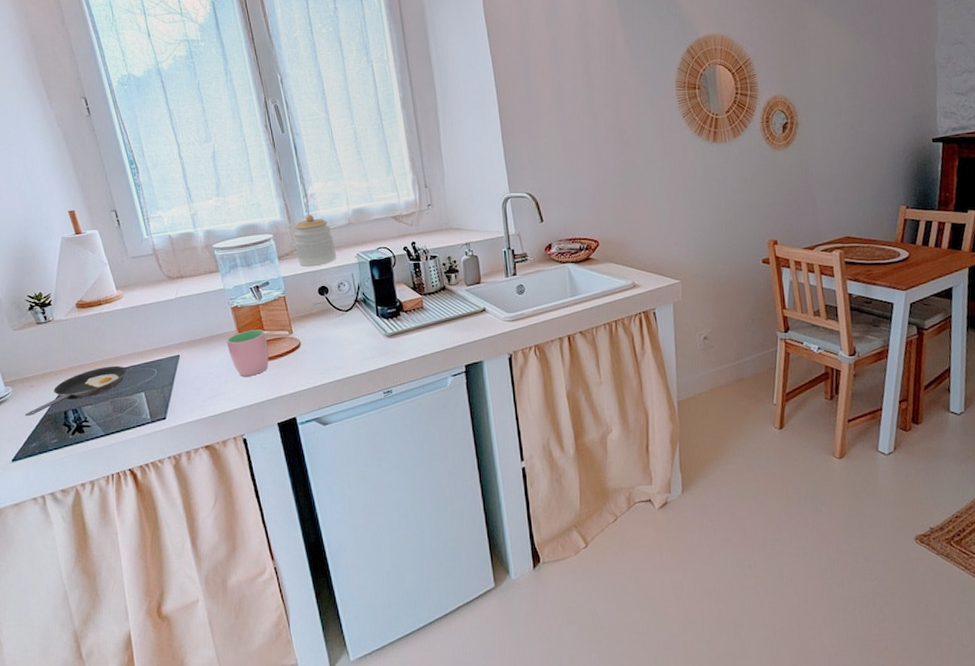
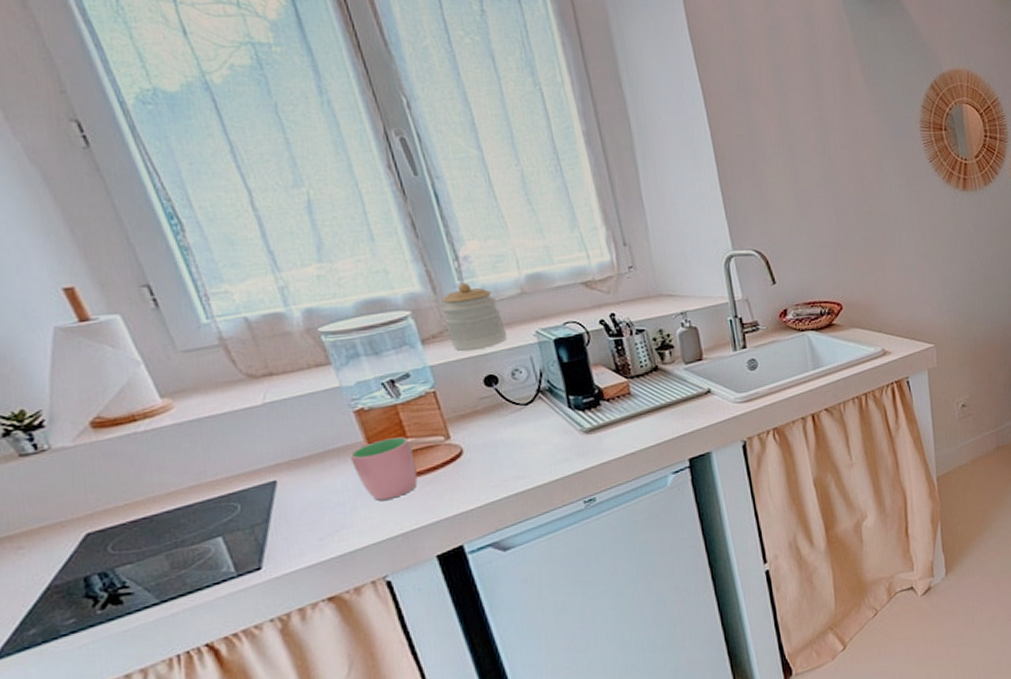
frying pan: present [24,365,127,417] -> none [10,504,190,593]

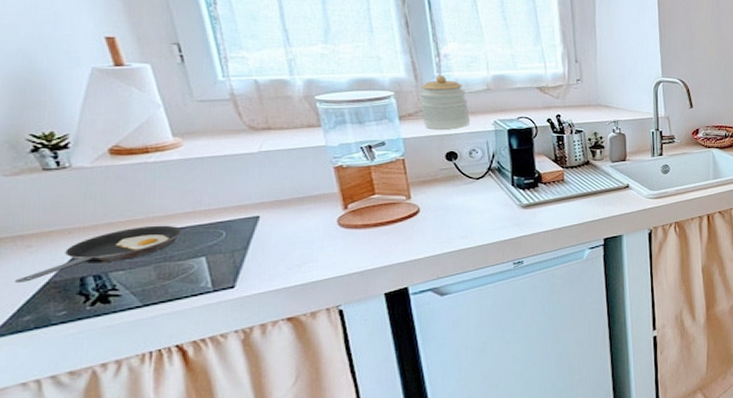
frying pan: none [10,504,190,593] -> present [13,225,182,284]
cup: present [349,437,418,501] -> none [324,193,379,242]

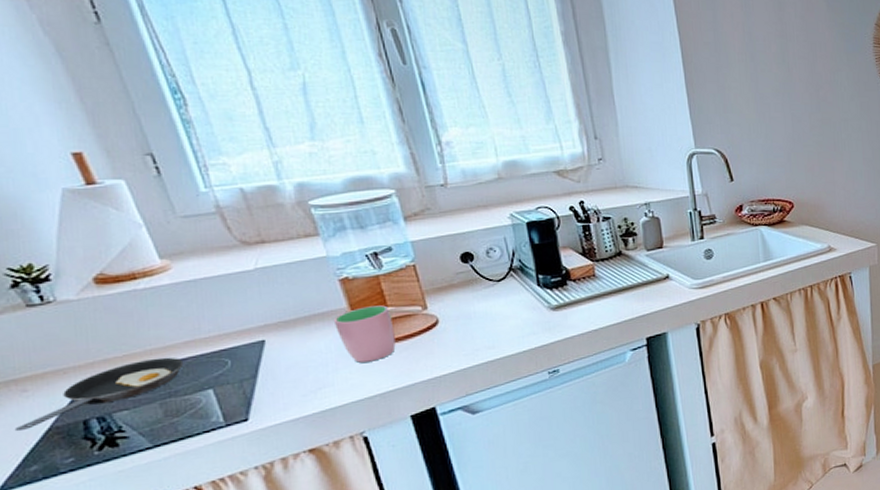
cup: none [324,193,379,242] -> present [333,305,396,363]
jar: present [419,76,470,130] -> none [423,167,483,230]

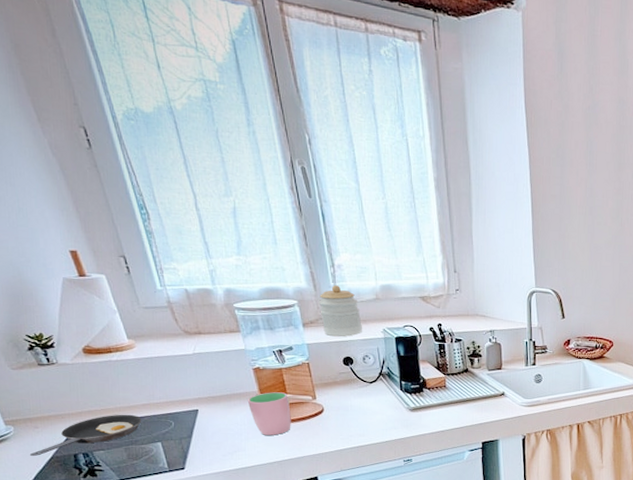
jar: none [423,167,483,230] -> present [318,285,362,337]

